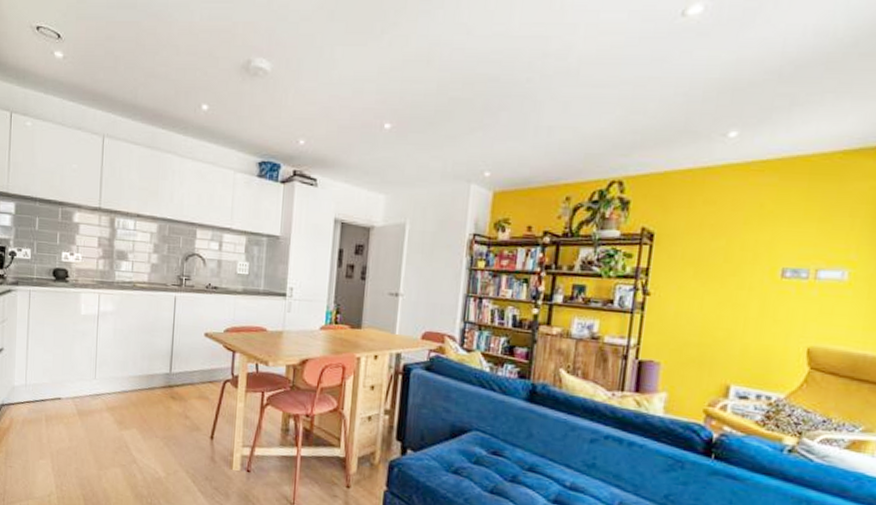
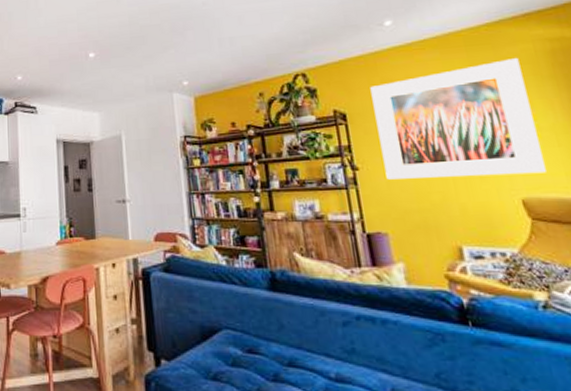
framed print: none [676,196,863,325] -> present [370,58,546,180]

